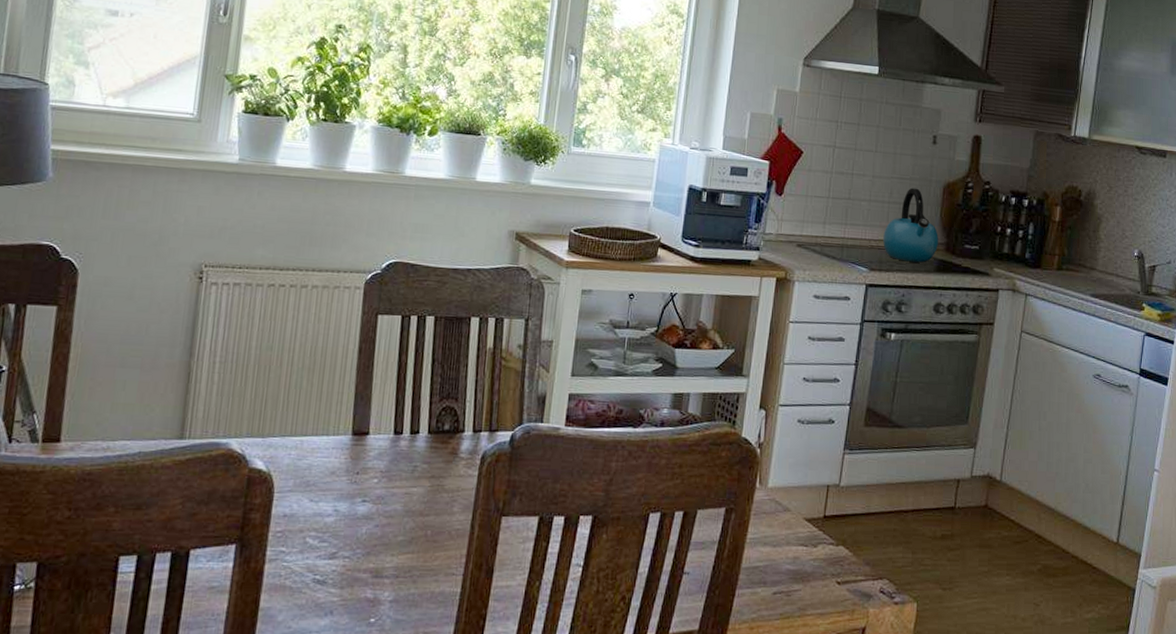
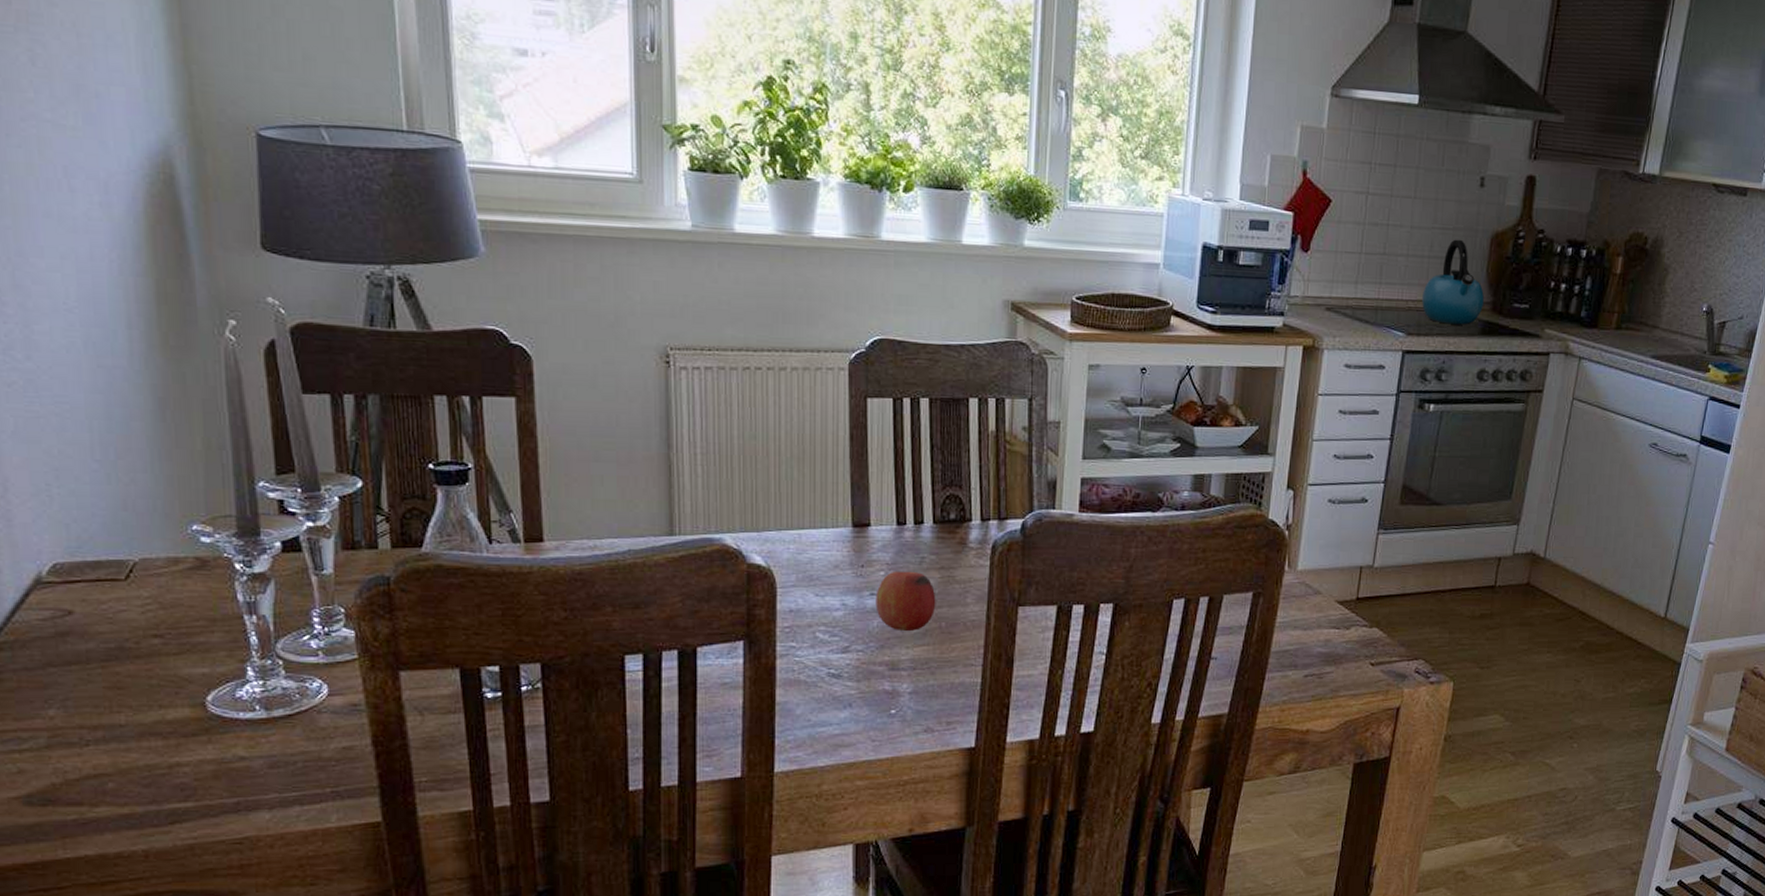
fruit: none [366,478,425,538] -> present [875,571,936,631]

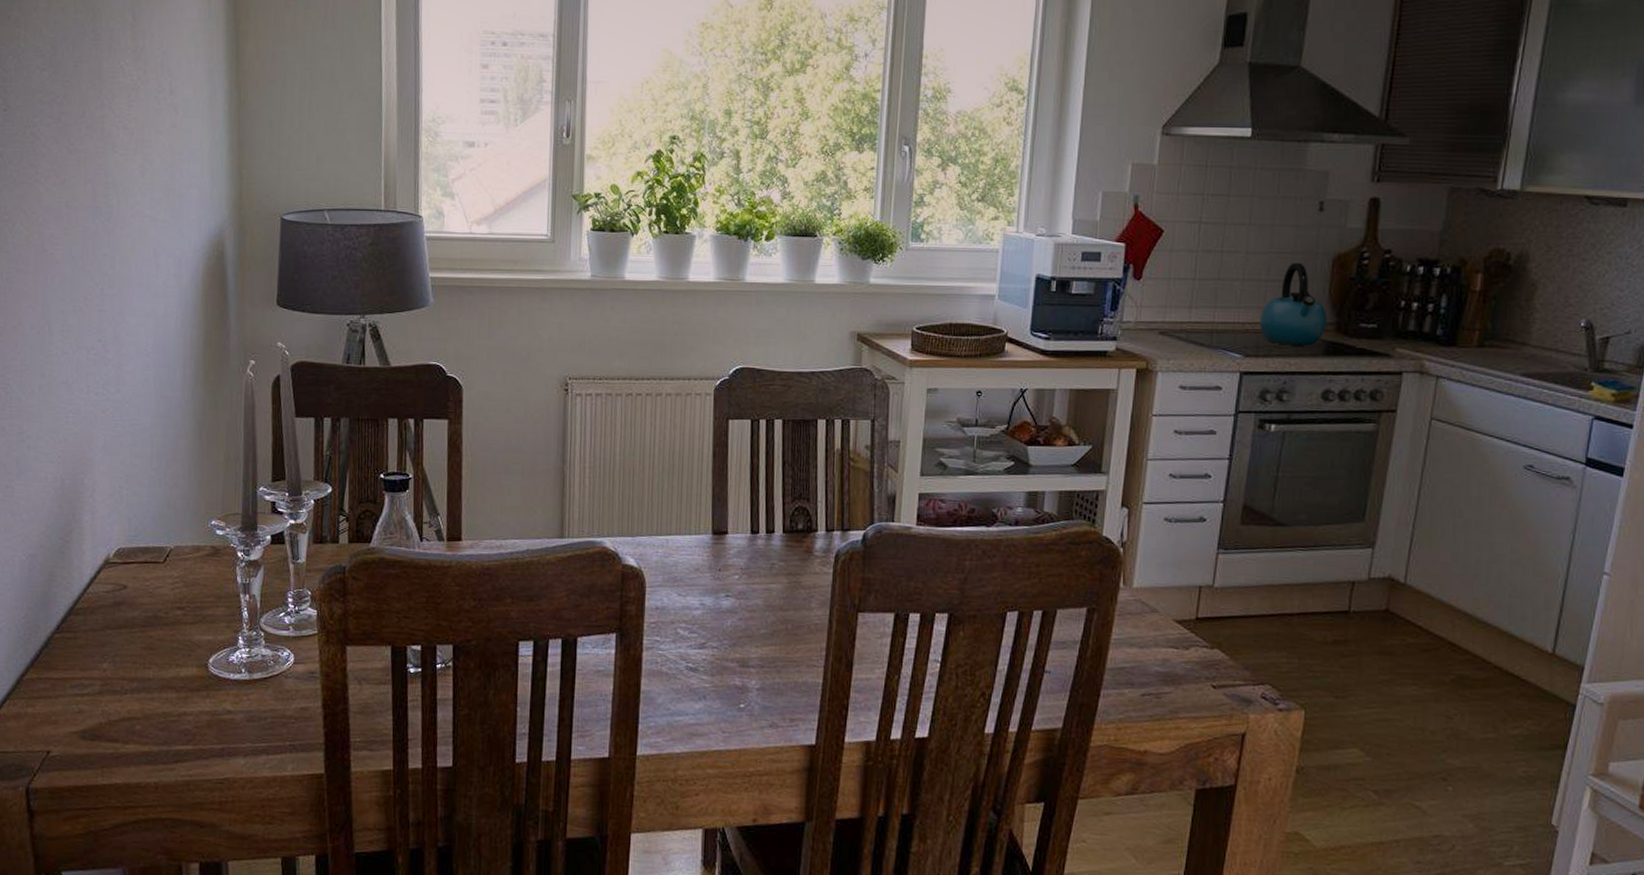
fruit: present [875,571,936,631] -> none [730,575,784,631]

